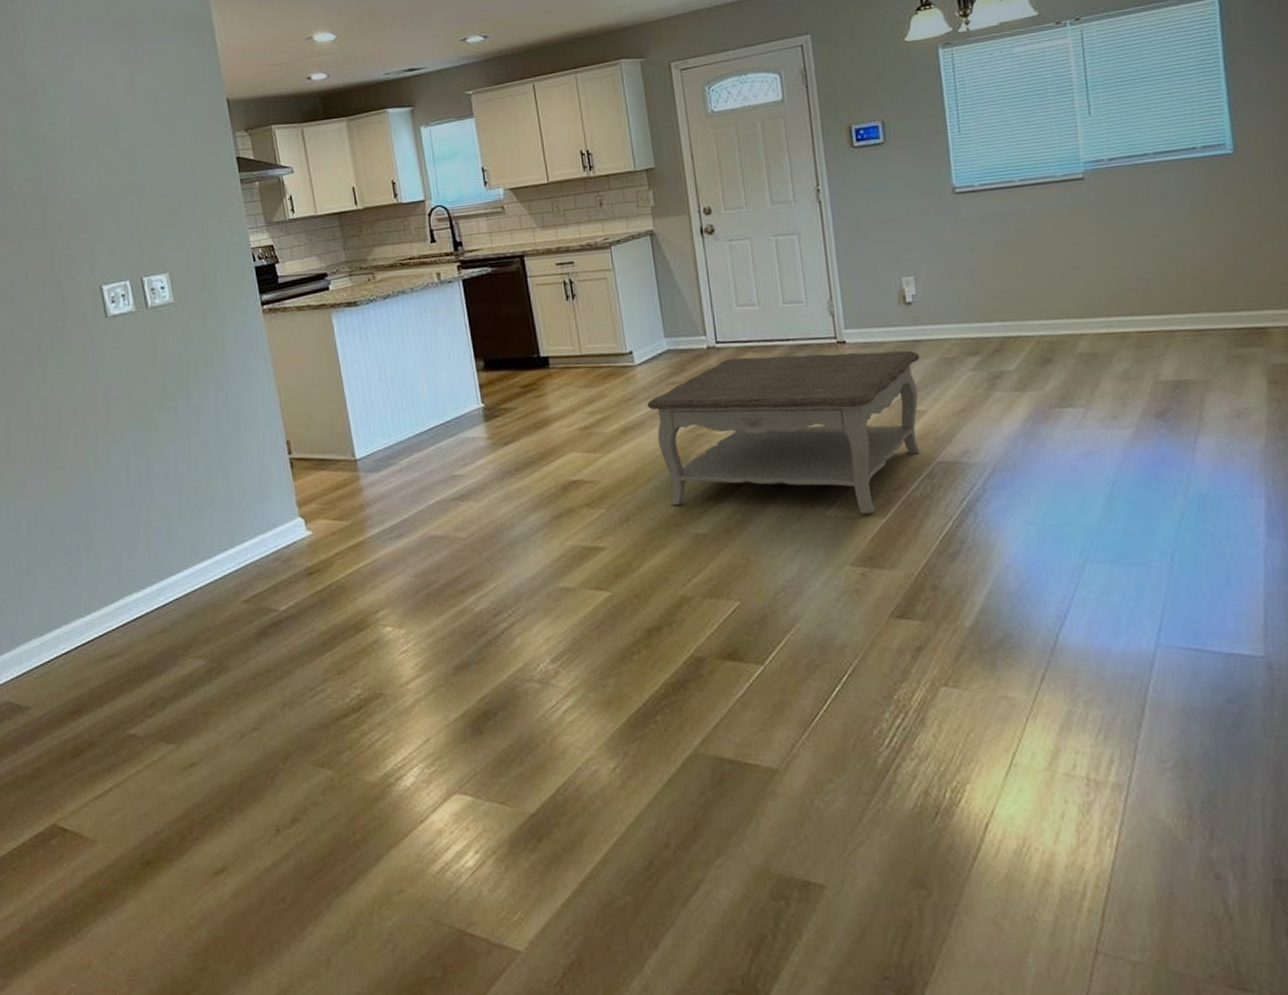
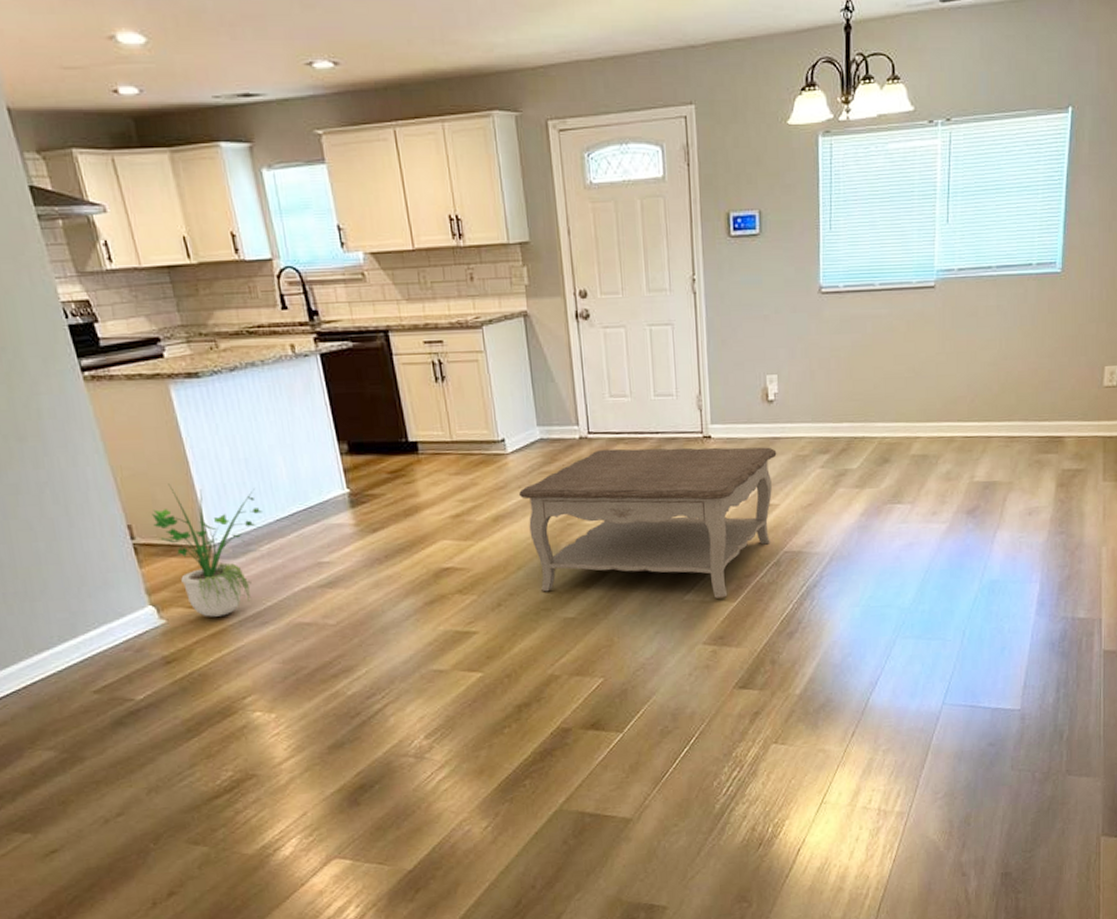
potted plant: none [308,402,404,529] -> present [152,483,262,617]

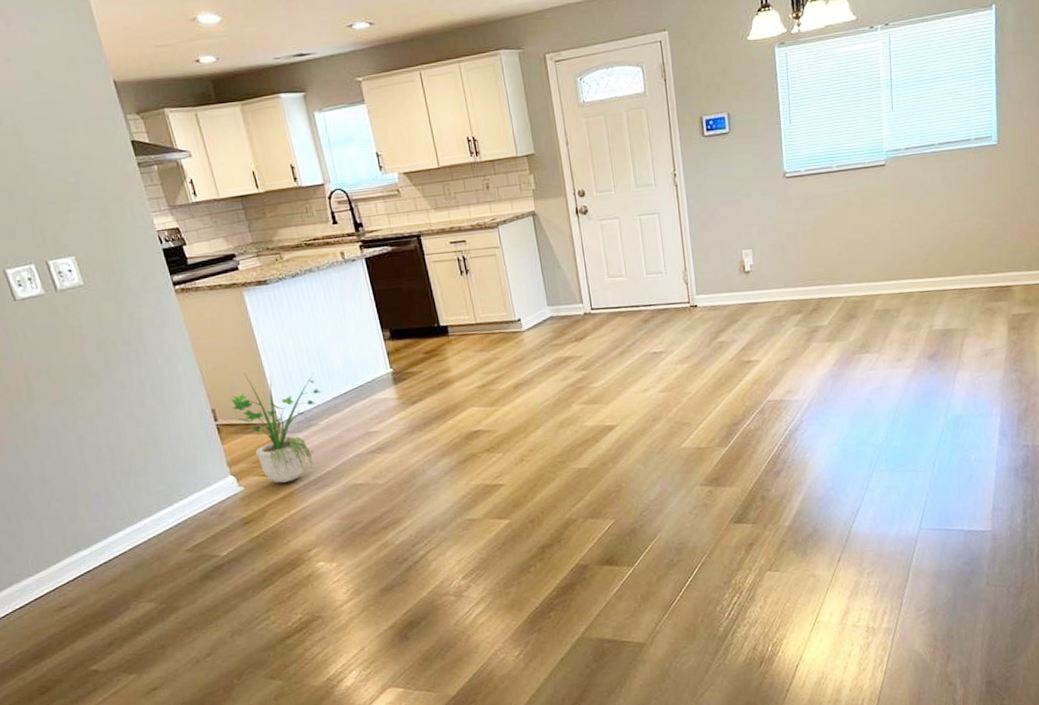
coffee table: present [519,447,777,598] -> none [535,311,756,447]

